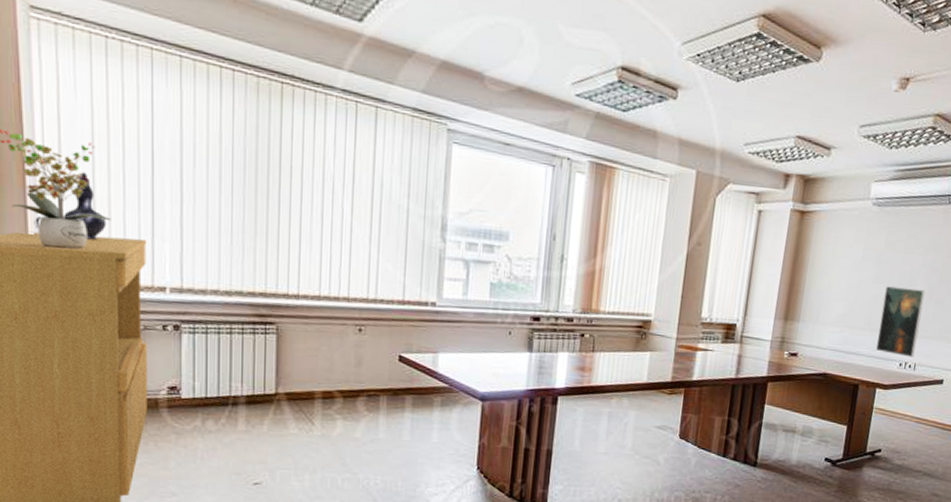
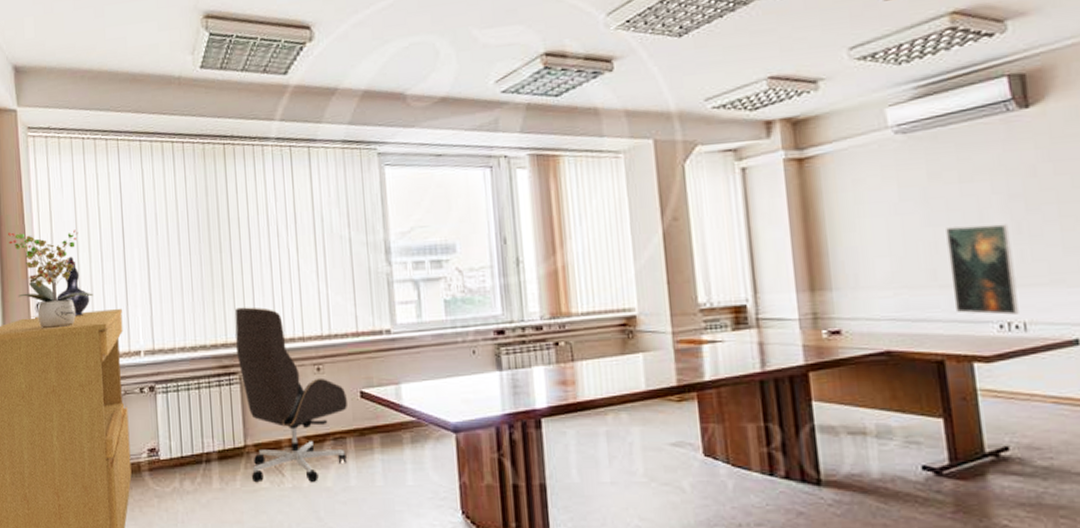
office chair: none [275,259,385,432] -> present [234,307,347,483]

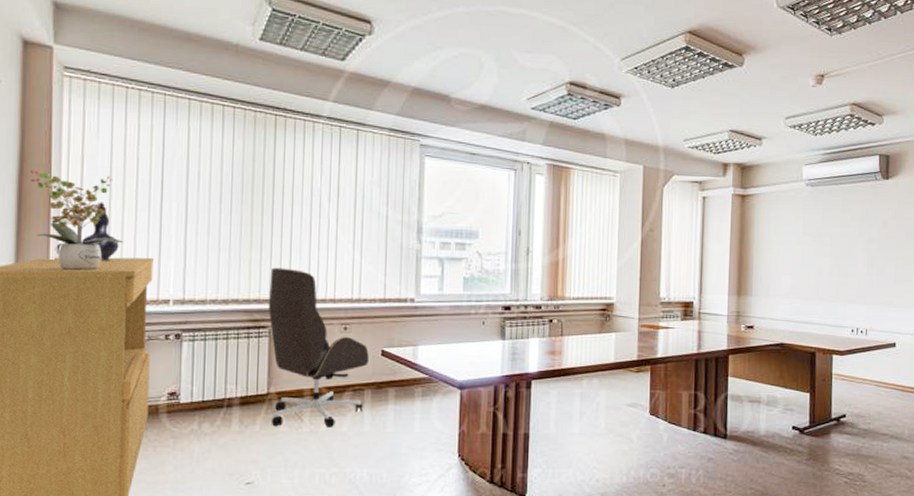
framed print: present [946,224,1019,315] -> none [827,258,866,323]

